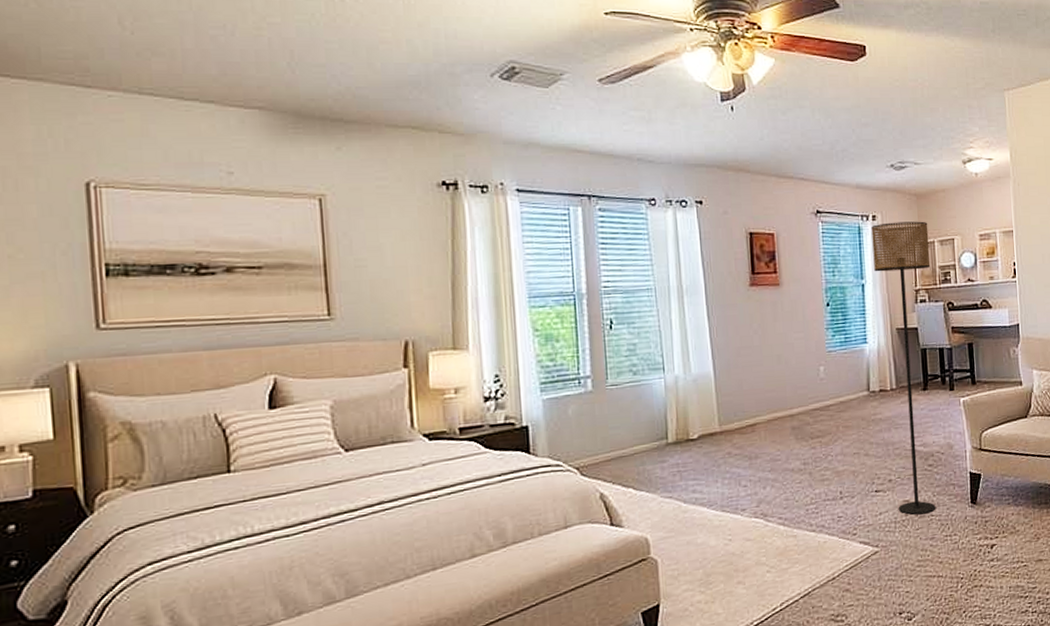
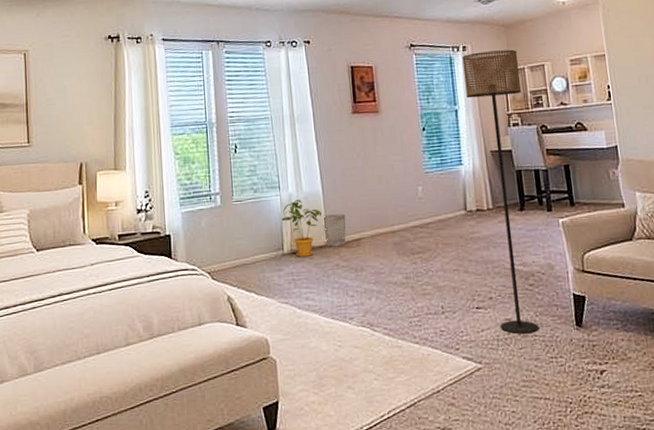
house plant: none [665,382,713,446] -> present [281,200,322,257]
wastebasket: none [713,397,740,434] -> present [322,214,346,247]

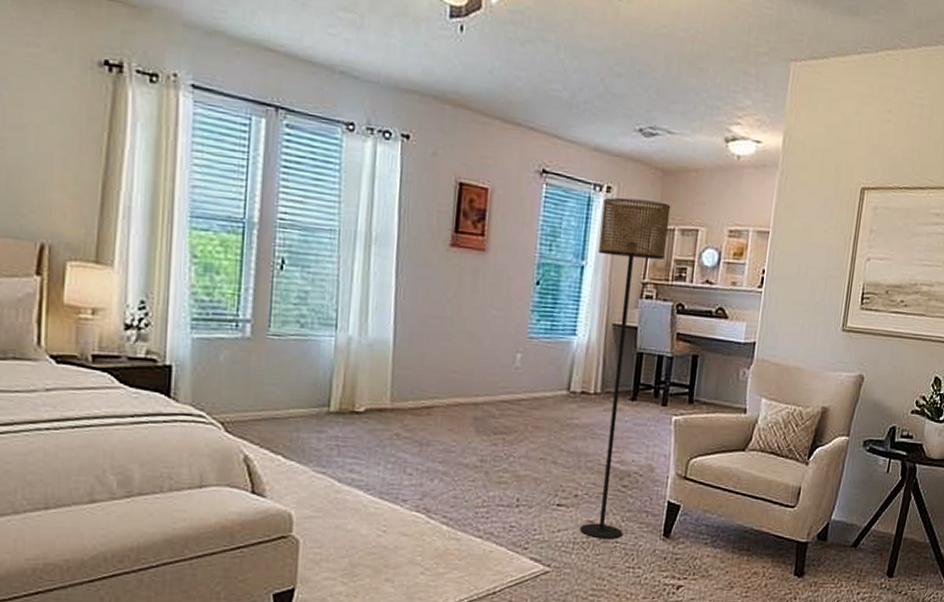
house plant: present [281,200,322,257] -> none [333,346,389,419]
wastebasket: present [322,214,346,247] -> none [387,370,419,413]

